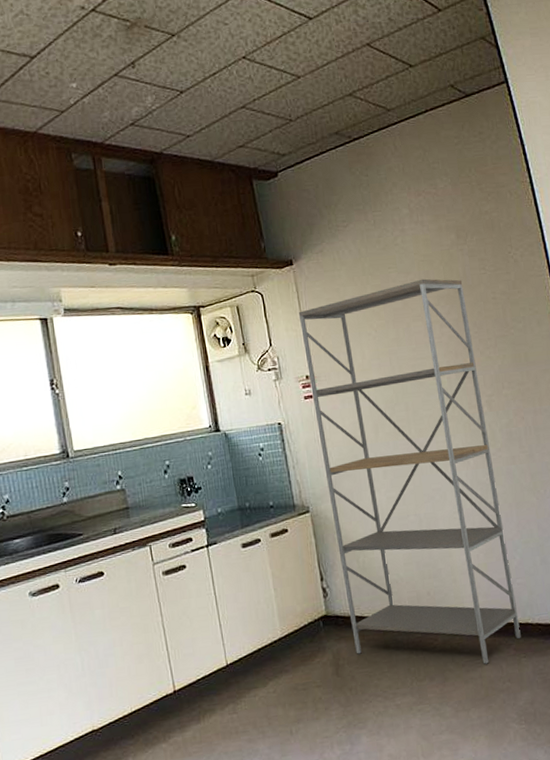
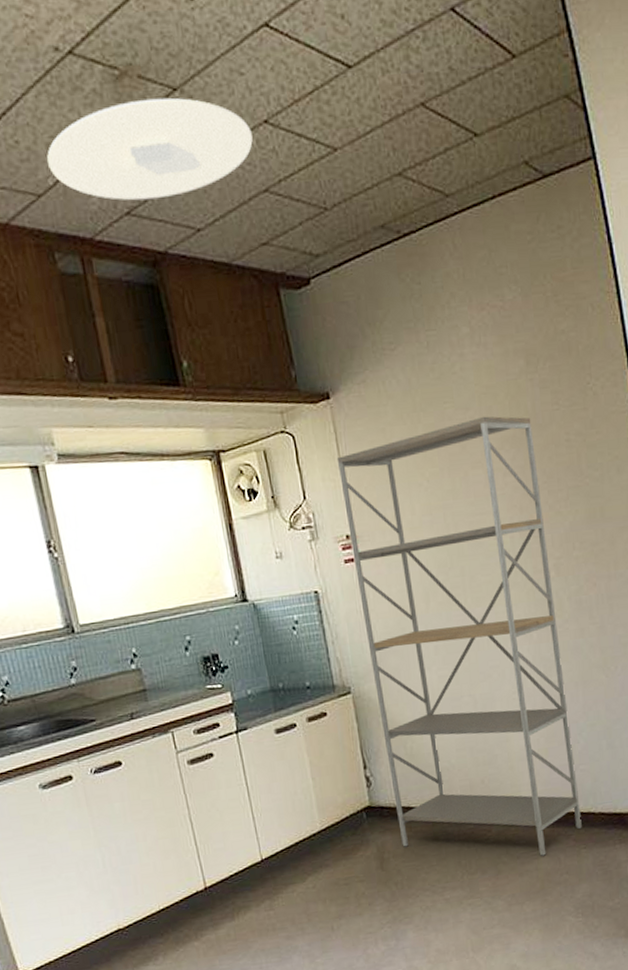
ceiling light: none [70,41,234,115] -> present [47,97,253,201]

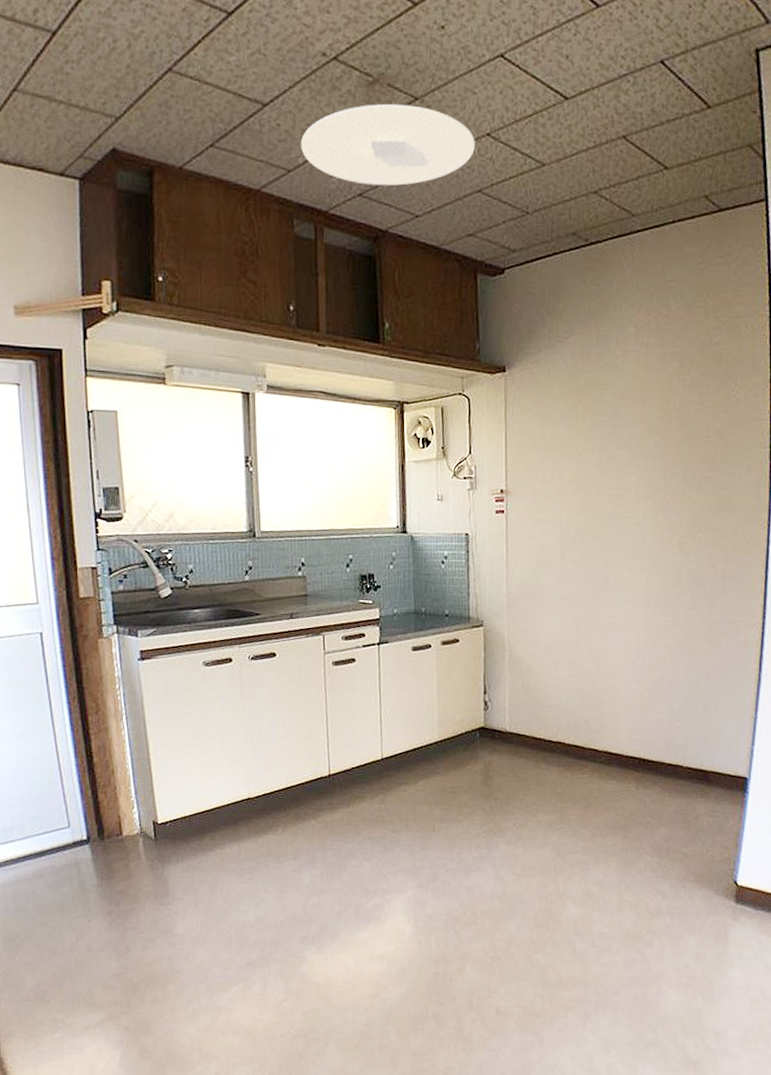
shelving unit: present [336,416,582,856] -> none [503,405,678,797]

